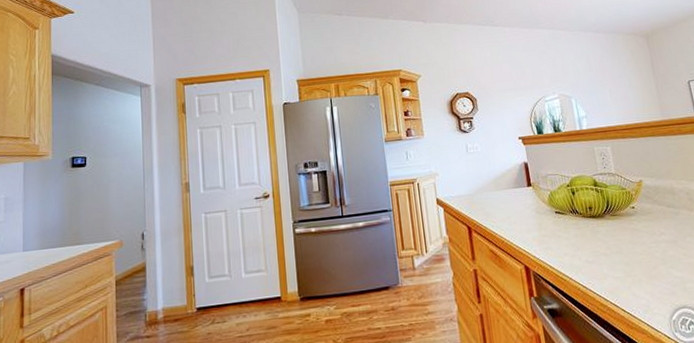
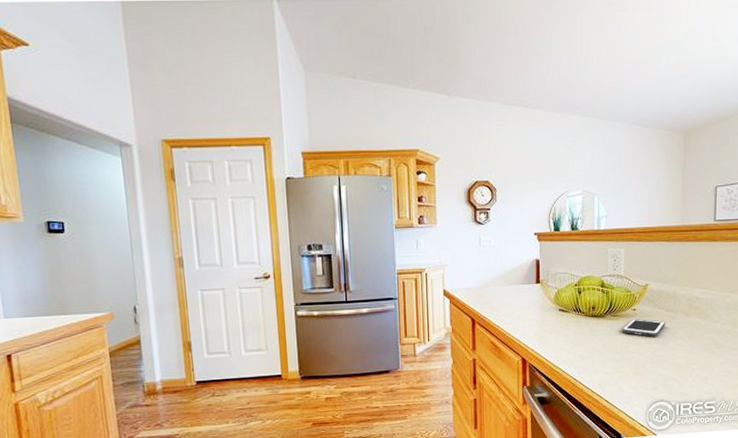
cell phone: none [624,216,670,236] -> present [622,318,665,337]

